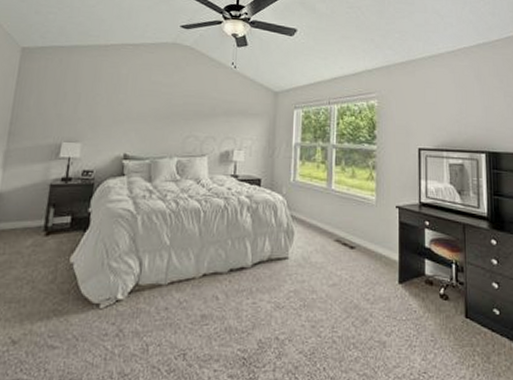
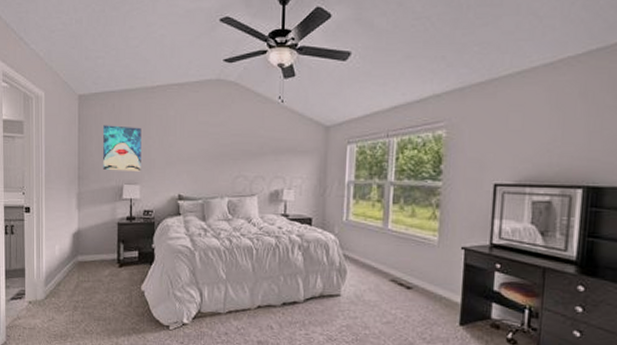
wall art: none [40,79,90,129] -> present [103,125,142,172]

